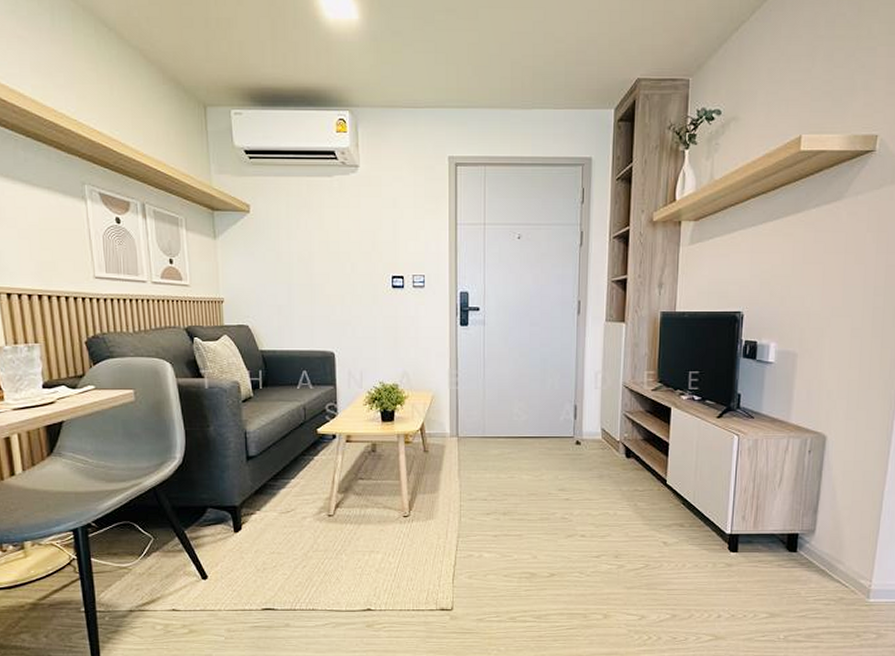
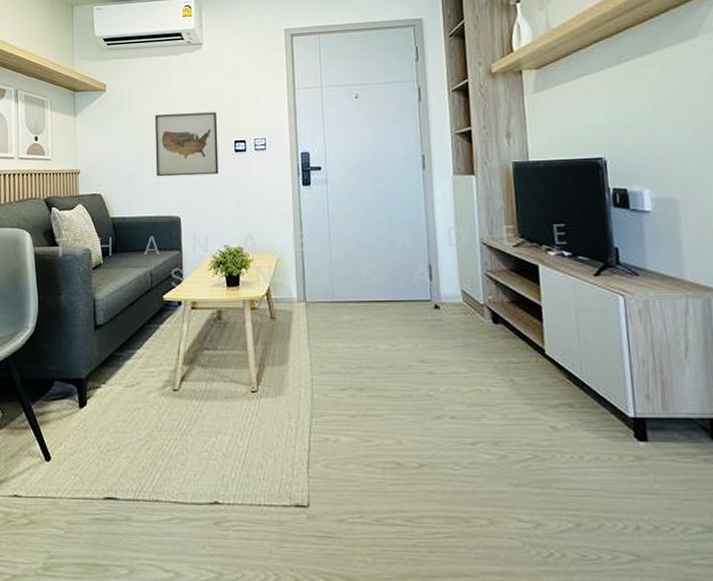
wall art: none [306,243,375,310] -> present [155,112,219,177]

